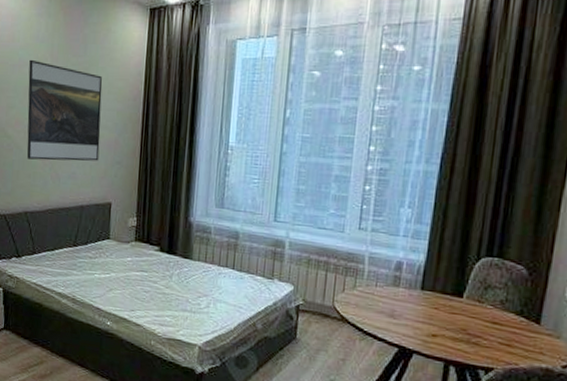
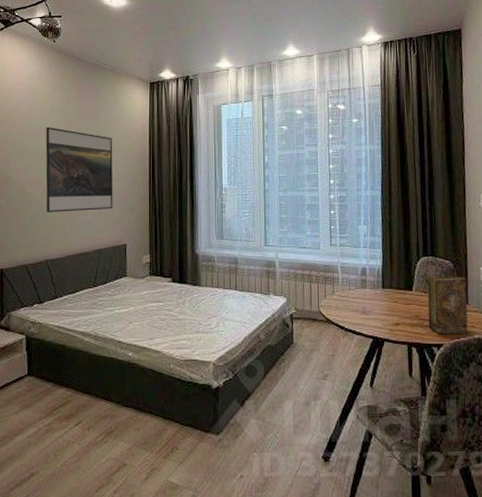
book: none [477,284,545,360] -> present [427,276,468,335]

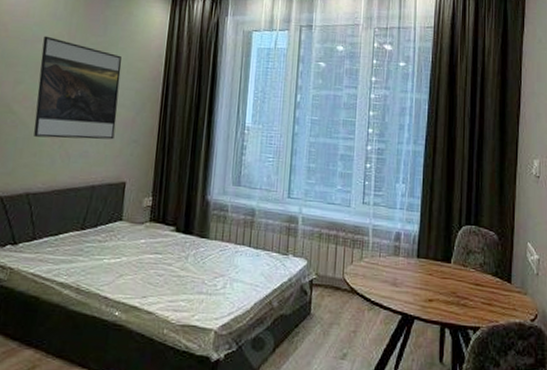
book: present [427,276,468,335] -> none [465,249,512,317]

